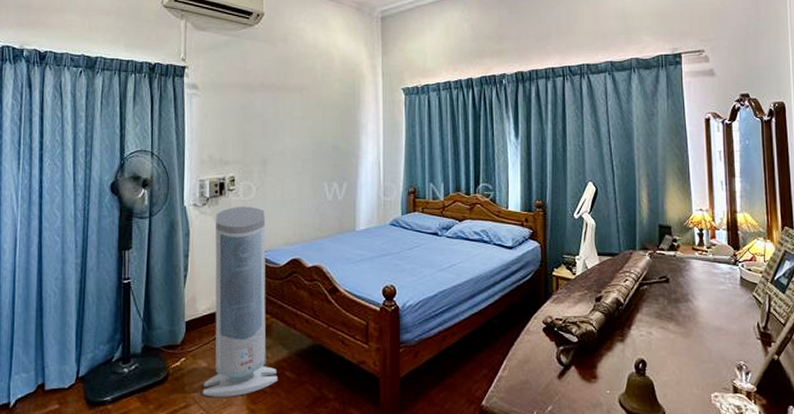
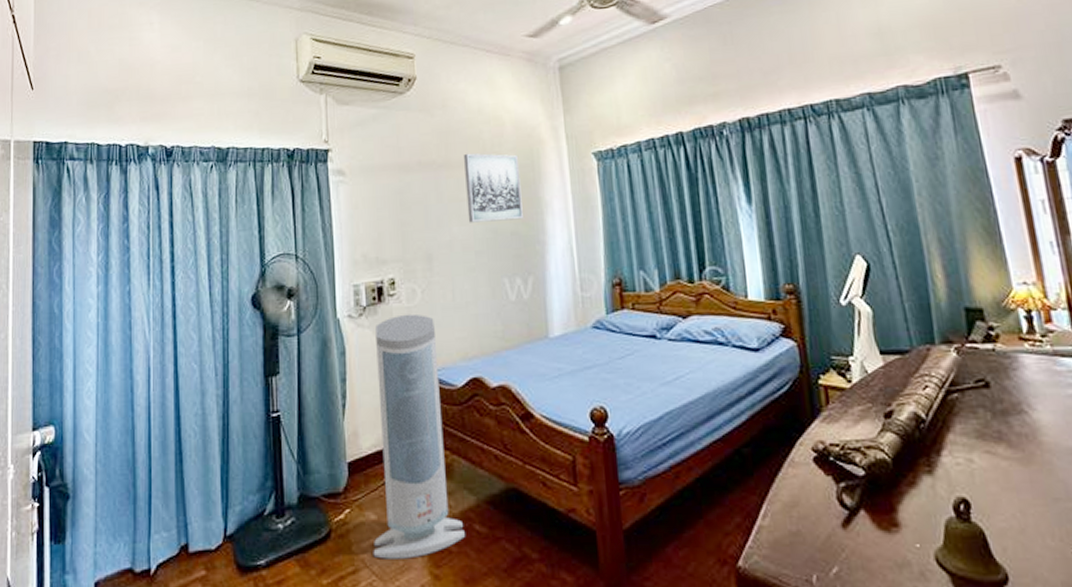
wall art: none [298,80,343,137] -> present [464,153,523,223]

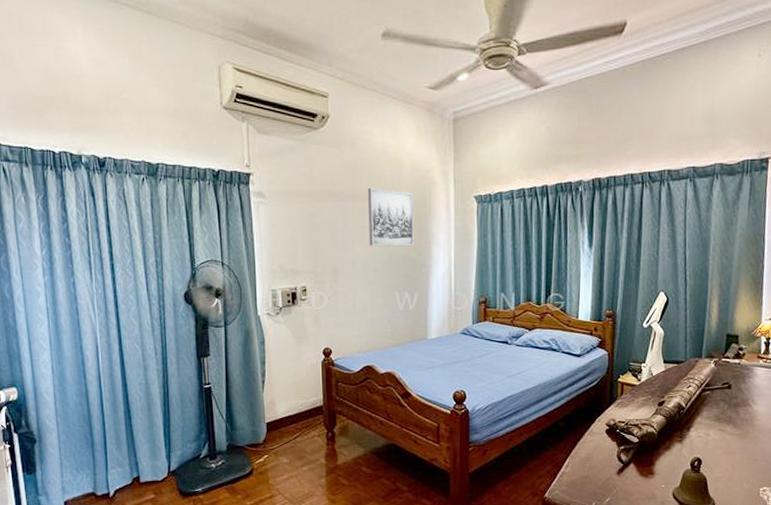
air purifier: present [373,313,465,559] -> none [285,315,355,489]

